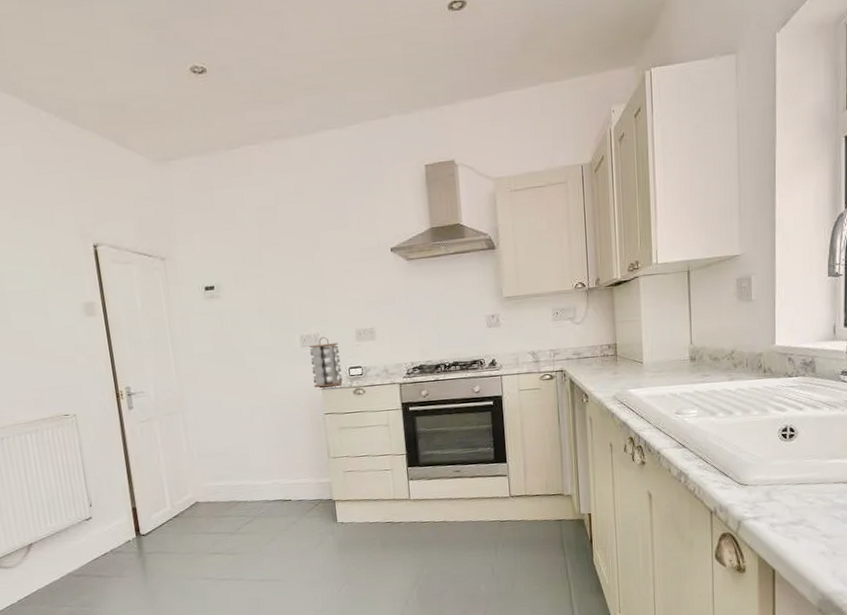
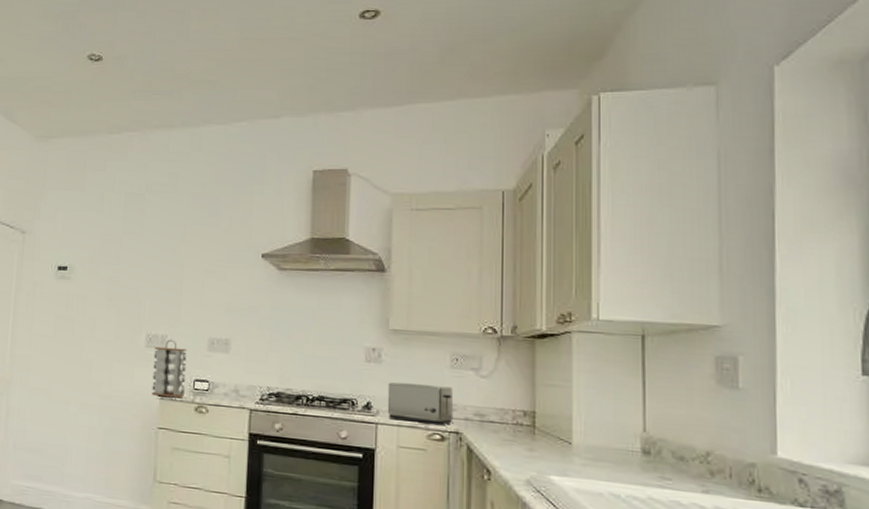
toaster: none [506,336,558,370] -> present [387,382,454,426]

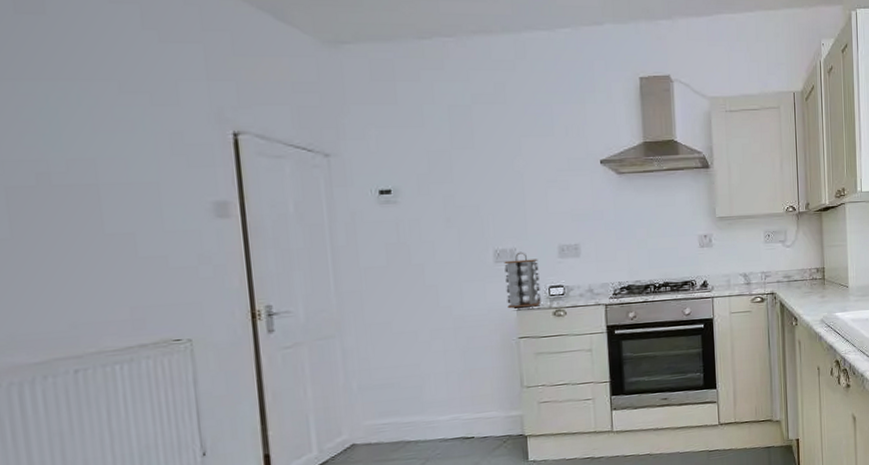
toaster: present [387,382,454,426] -> none [718,258,769,292]

